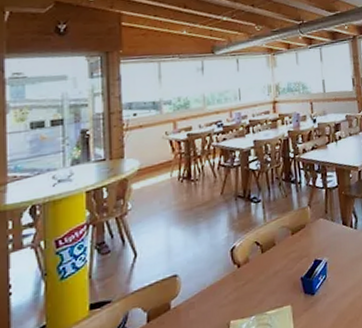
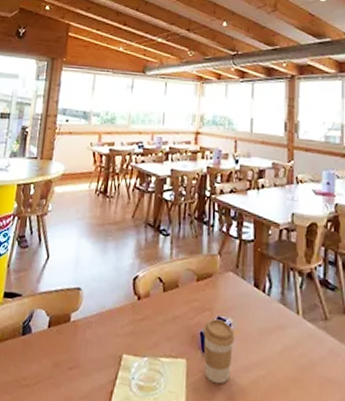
coffee cup: none [303,261,332,316] -> present [203,318,235,385]

